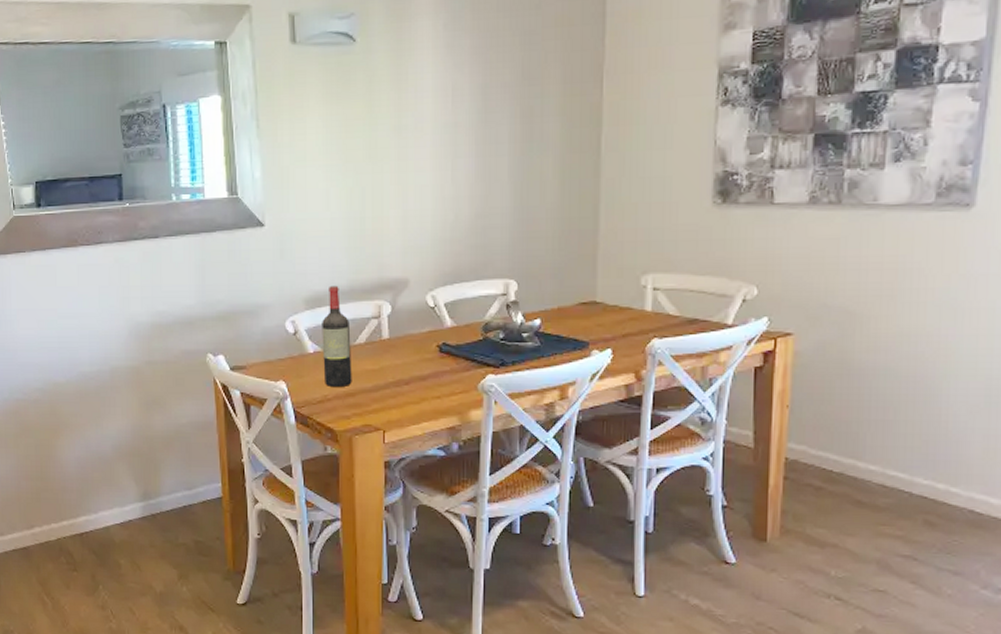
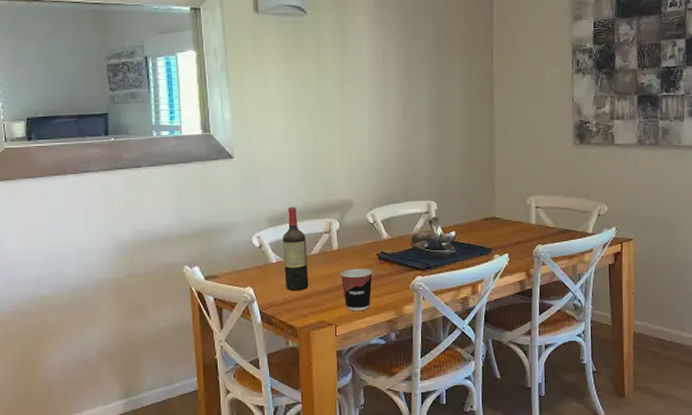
cup: none [391,362,431,415] -> present [340,268,373,312]

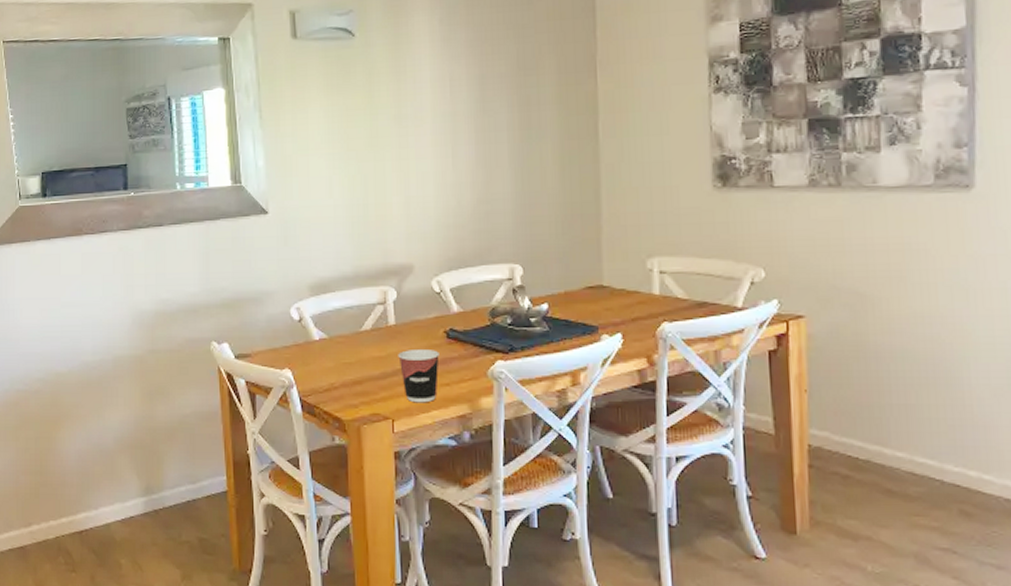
wine bottle: present [283,207,309,291] -> none [327,272,359,375]

